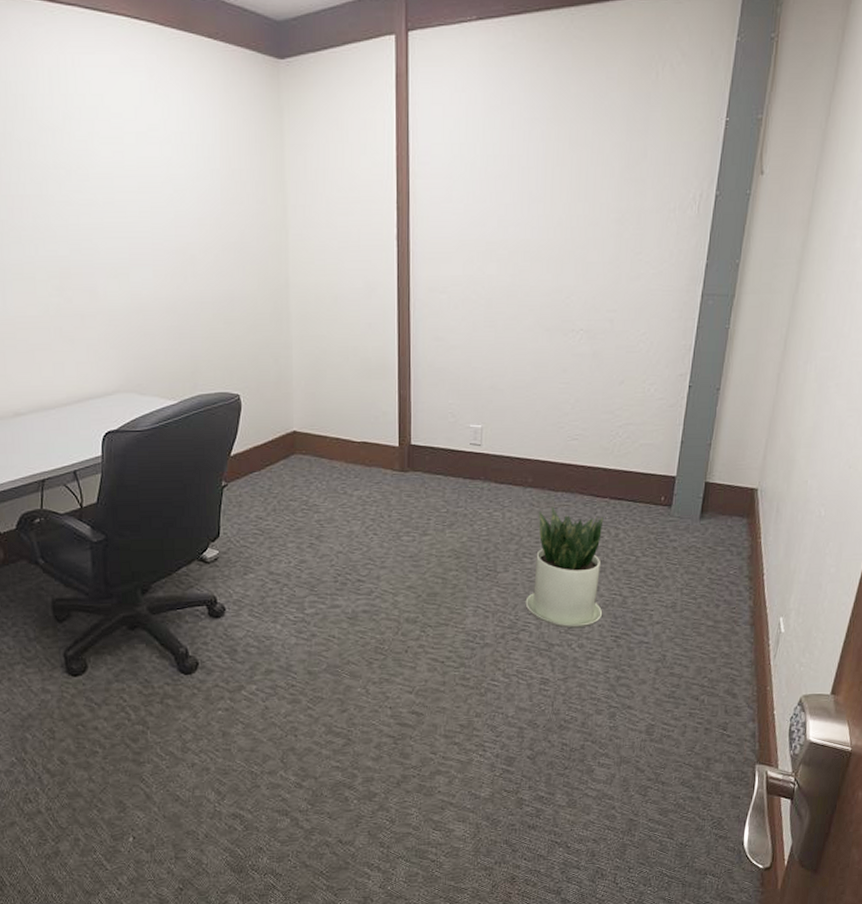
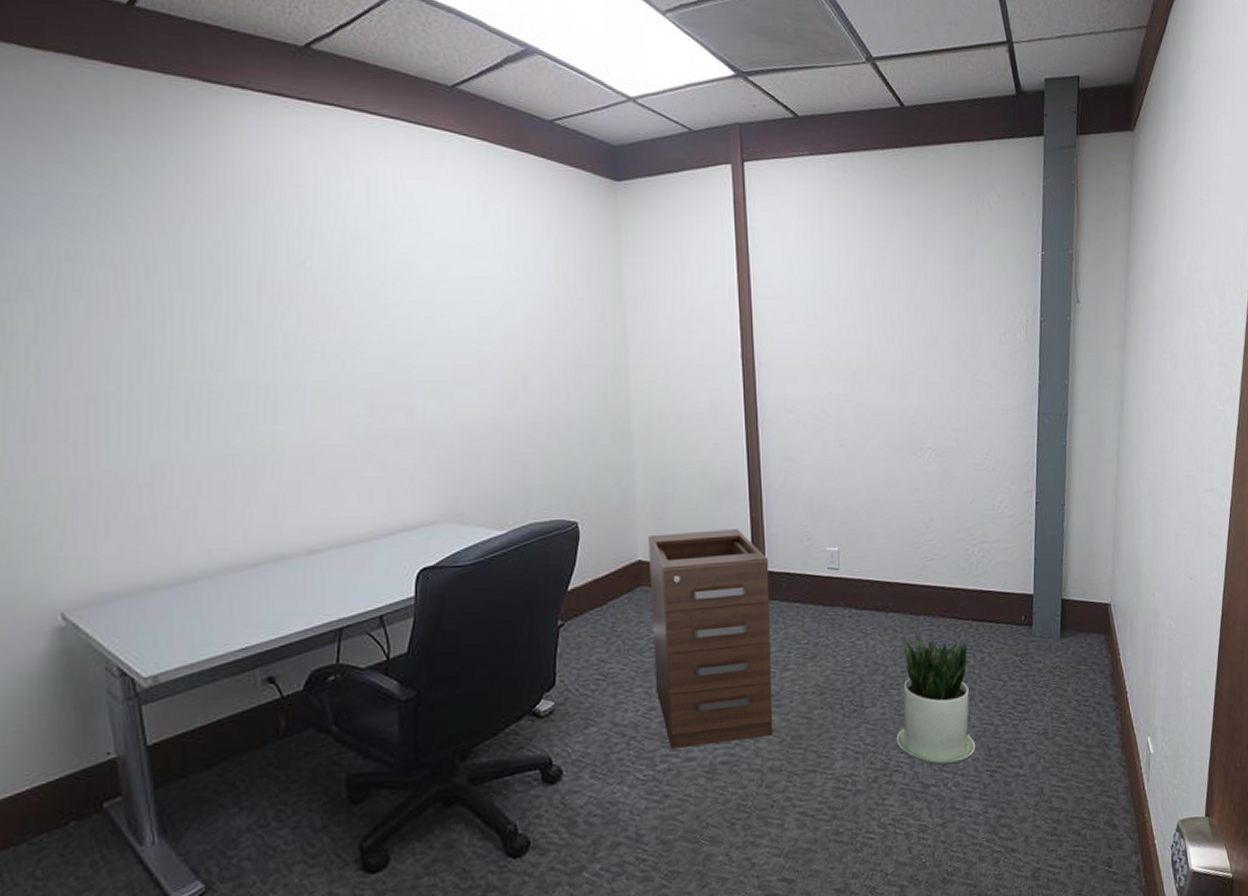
filing cabinet: none [303,405,414,596] -> present [648,529,774,749]

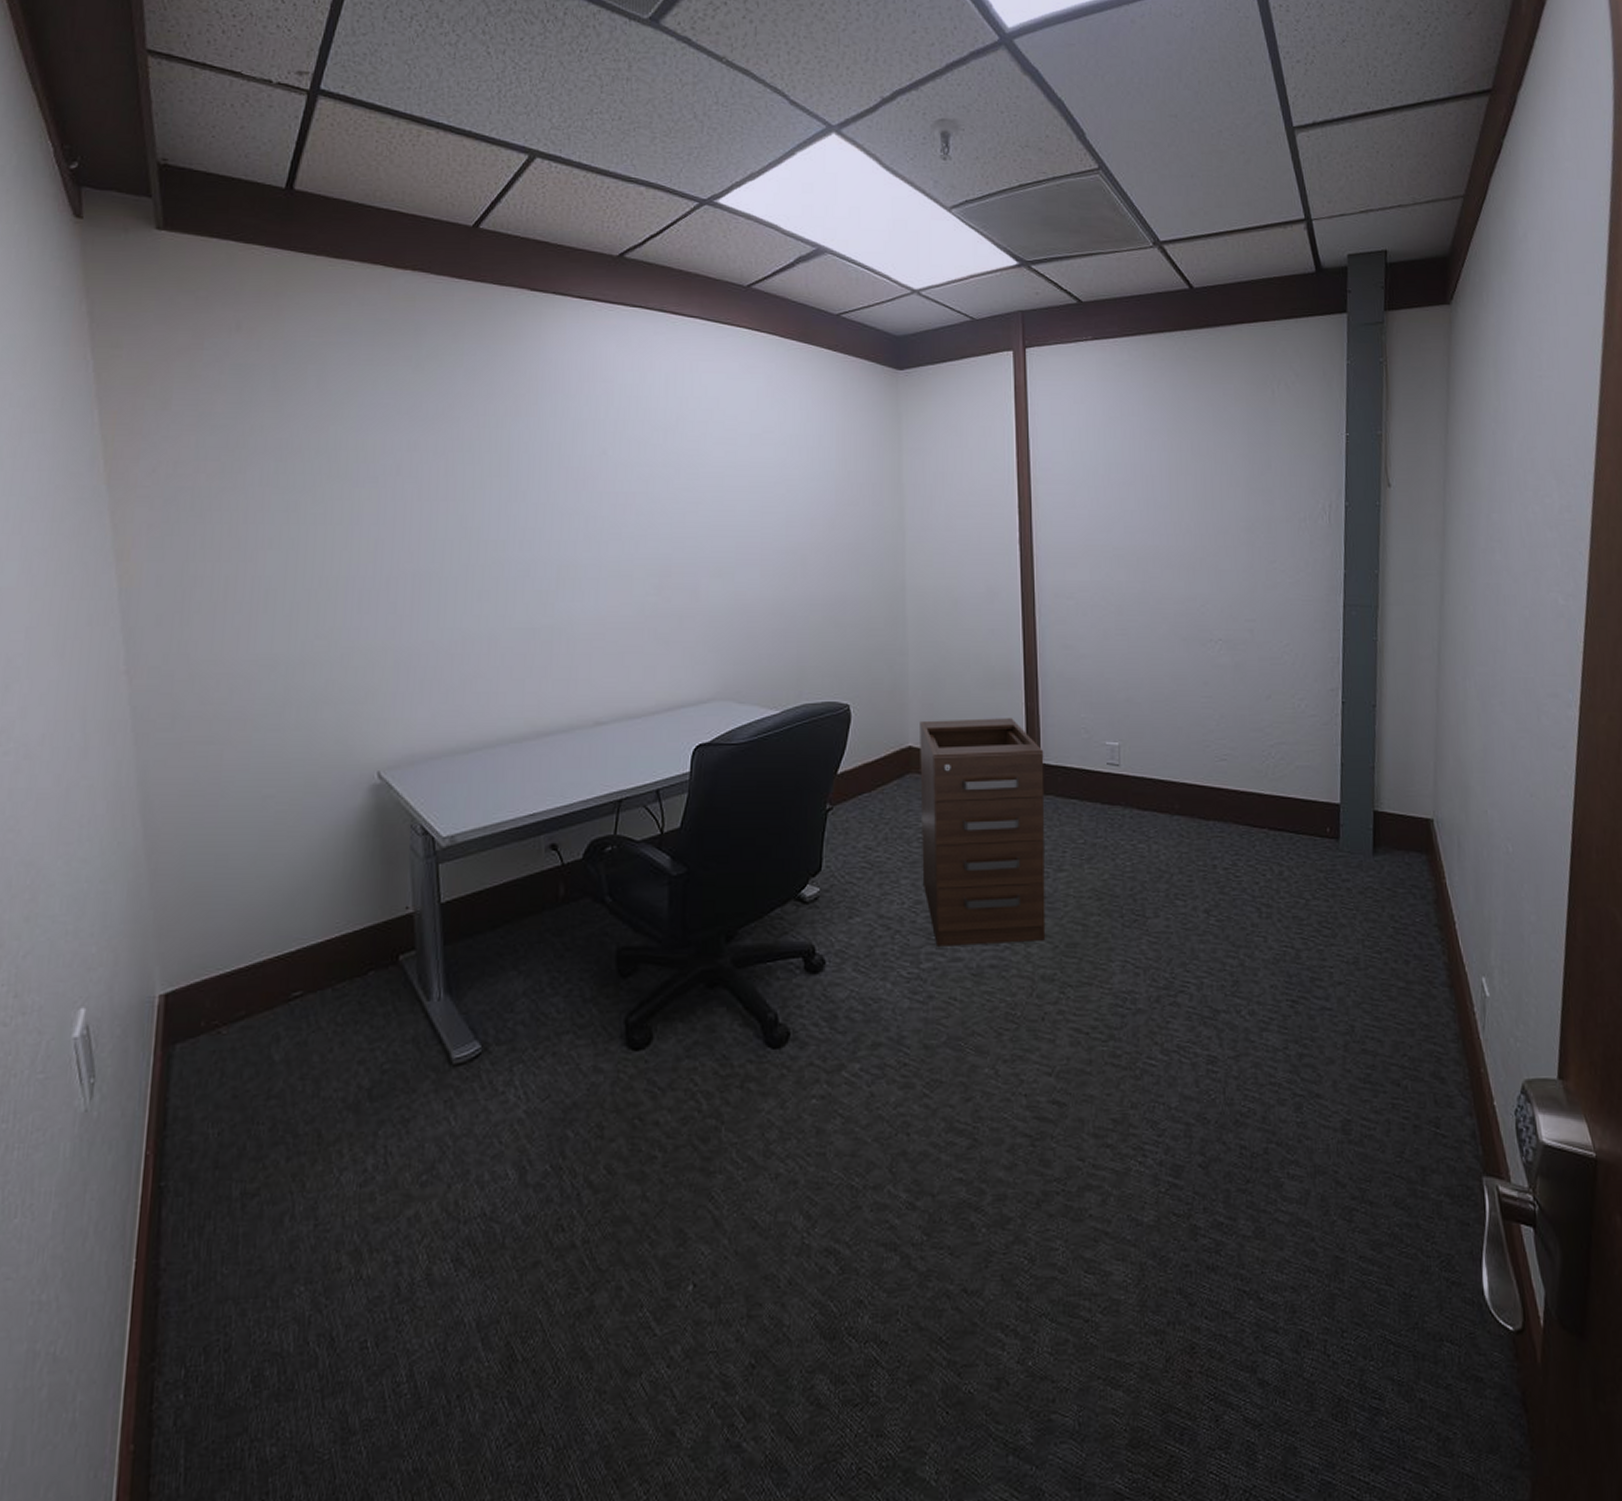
planter: present [896,631,976,765] -> none [1181,838,1274,989]

